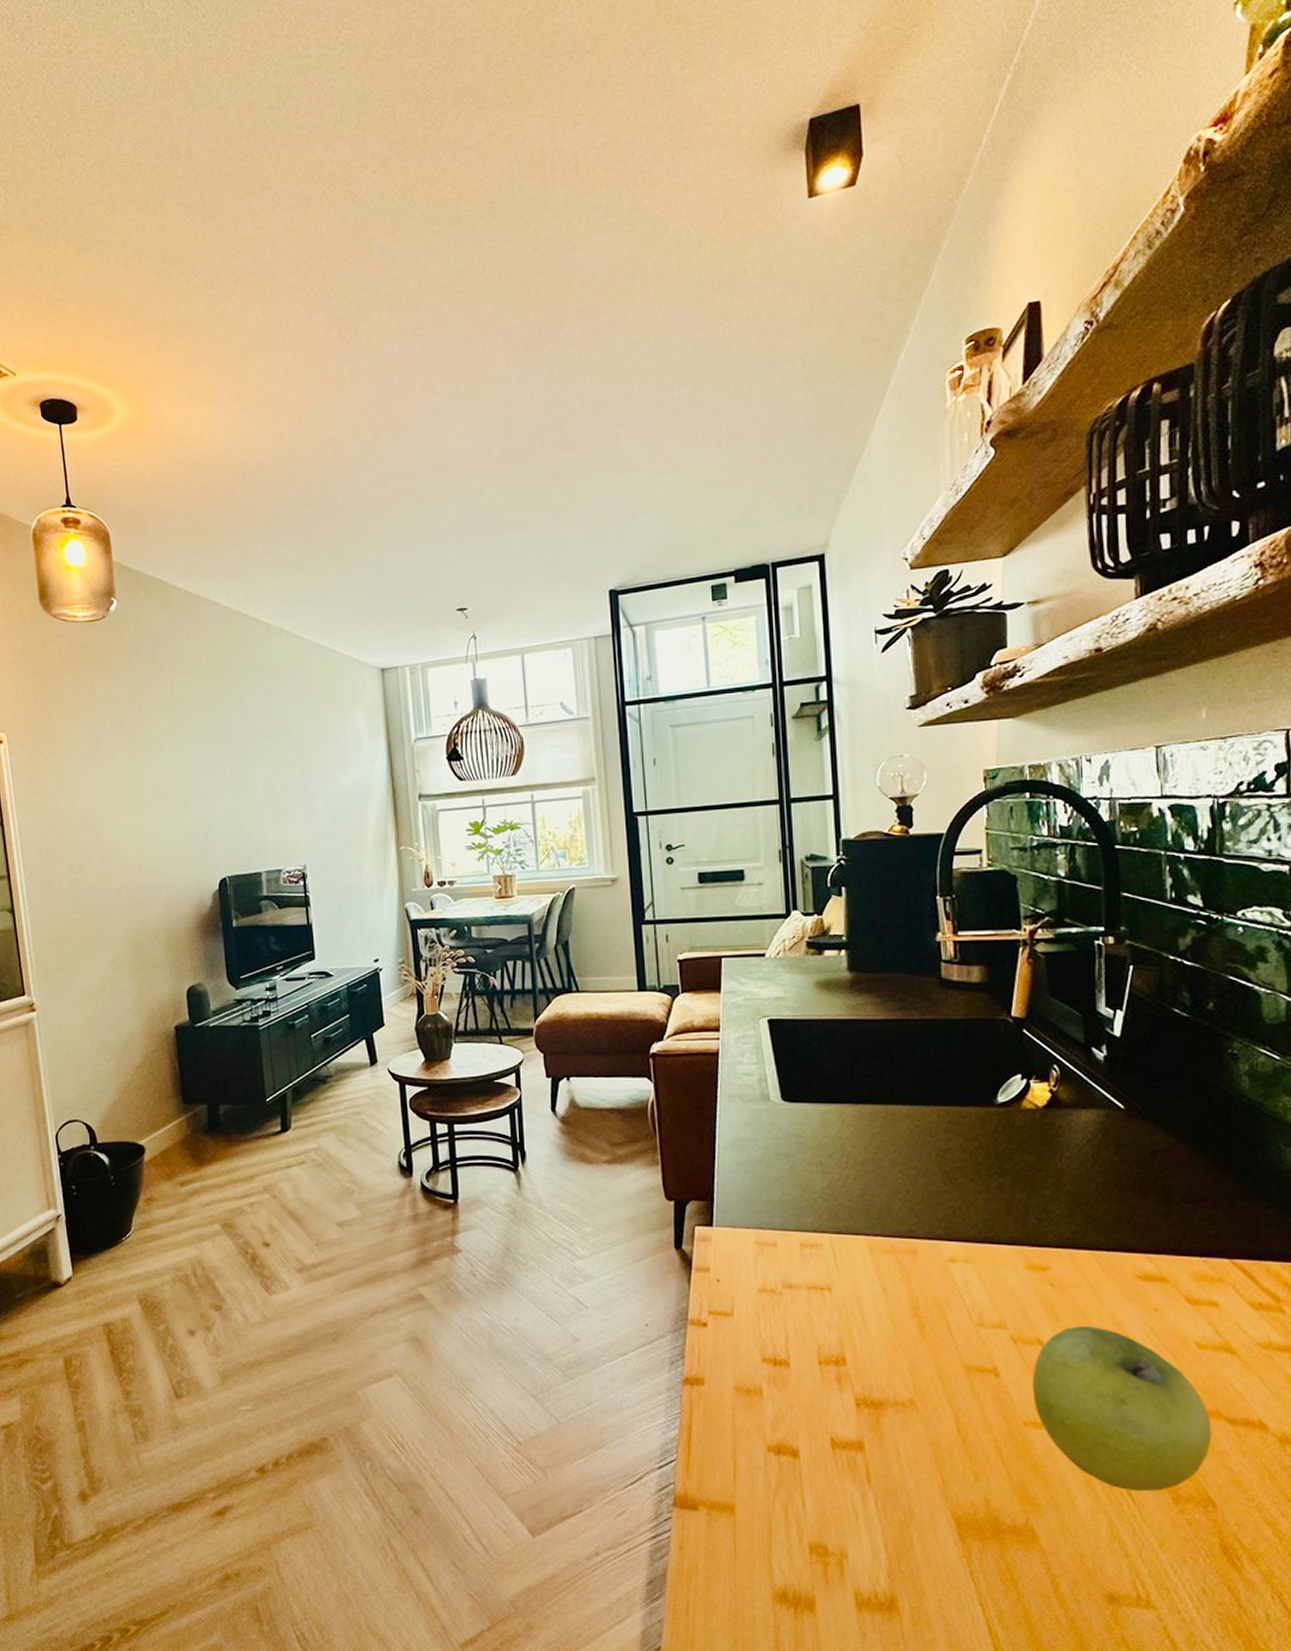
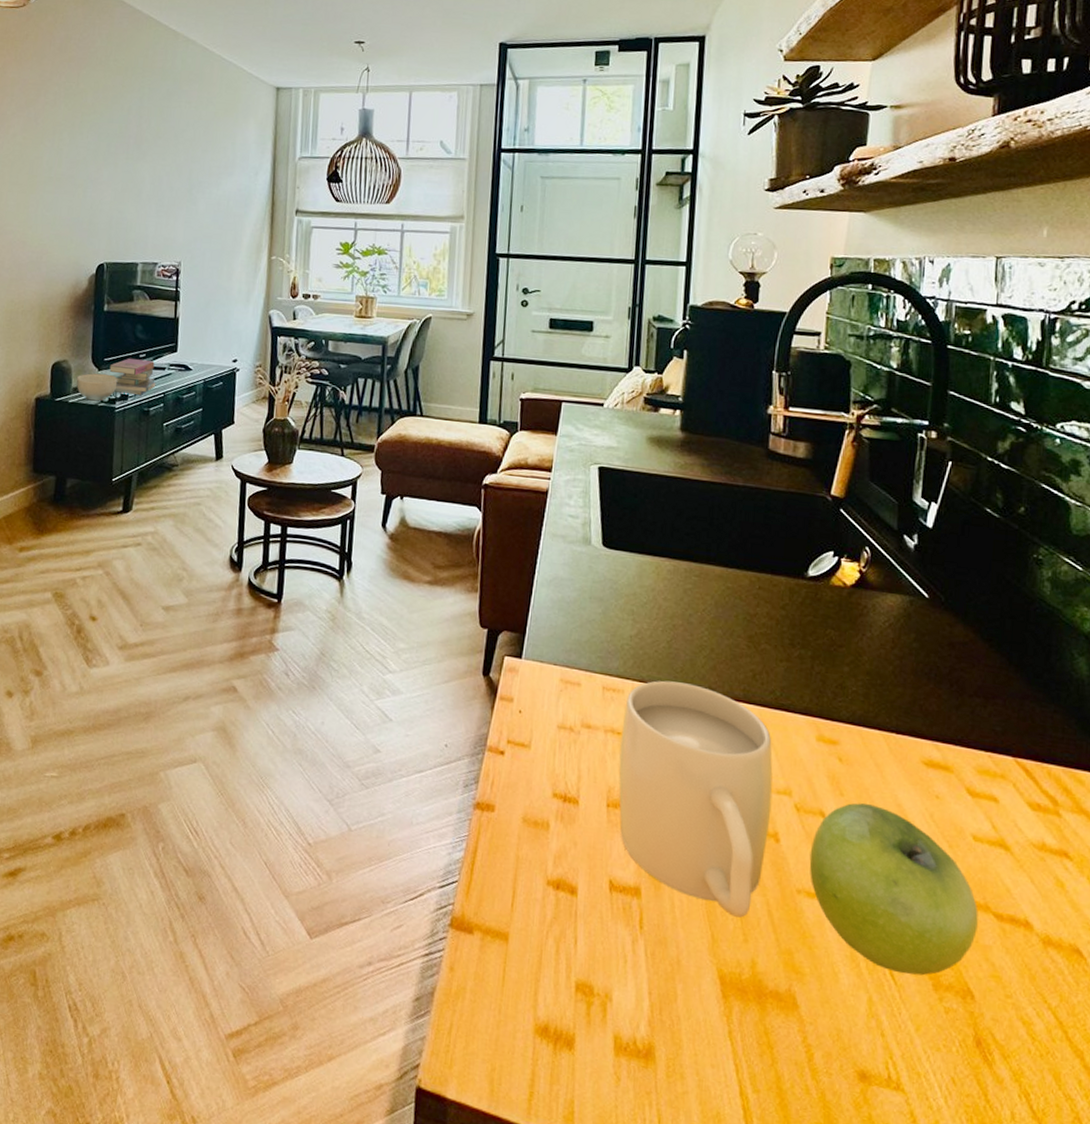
bowl: none [214,992,258,1022] -> present [76,373,118,402]
books: none [247,972,298,1009] -> present [109,358,156,395]
mug: none [824,1229,988,1458] -> present [618,680,773,918]

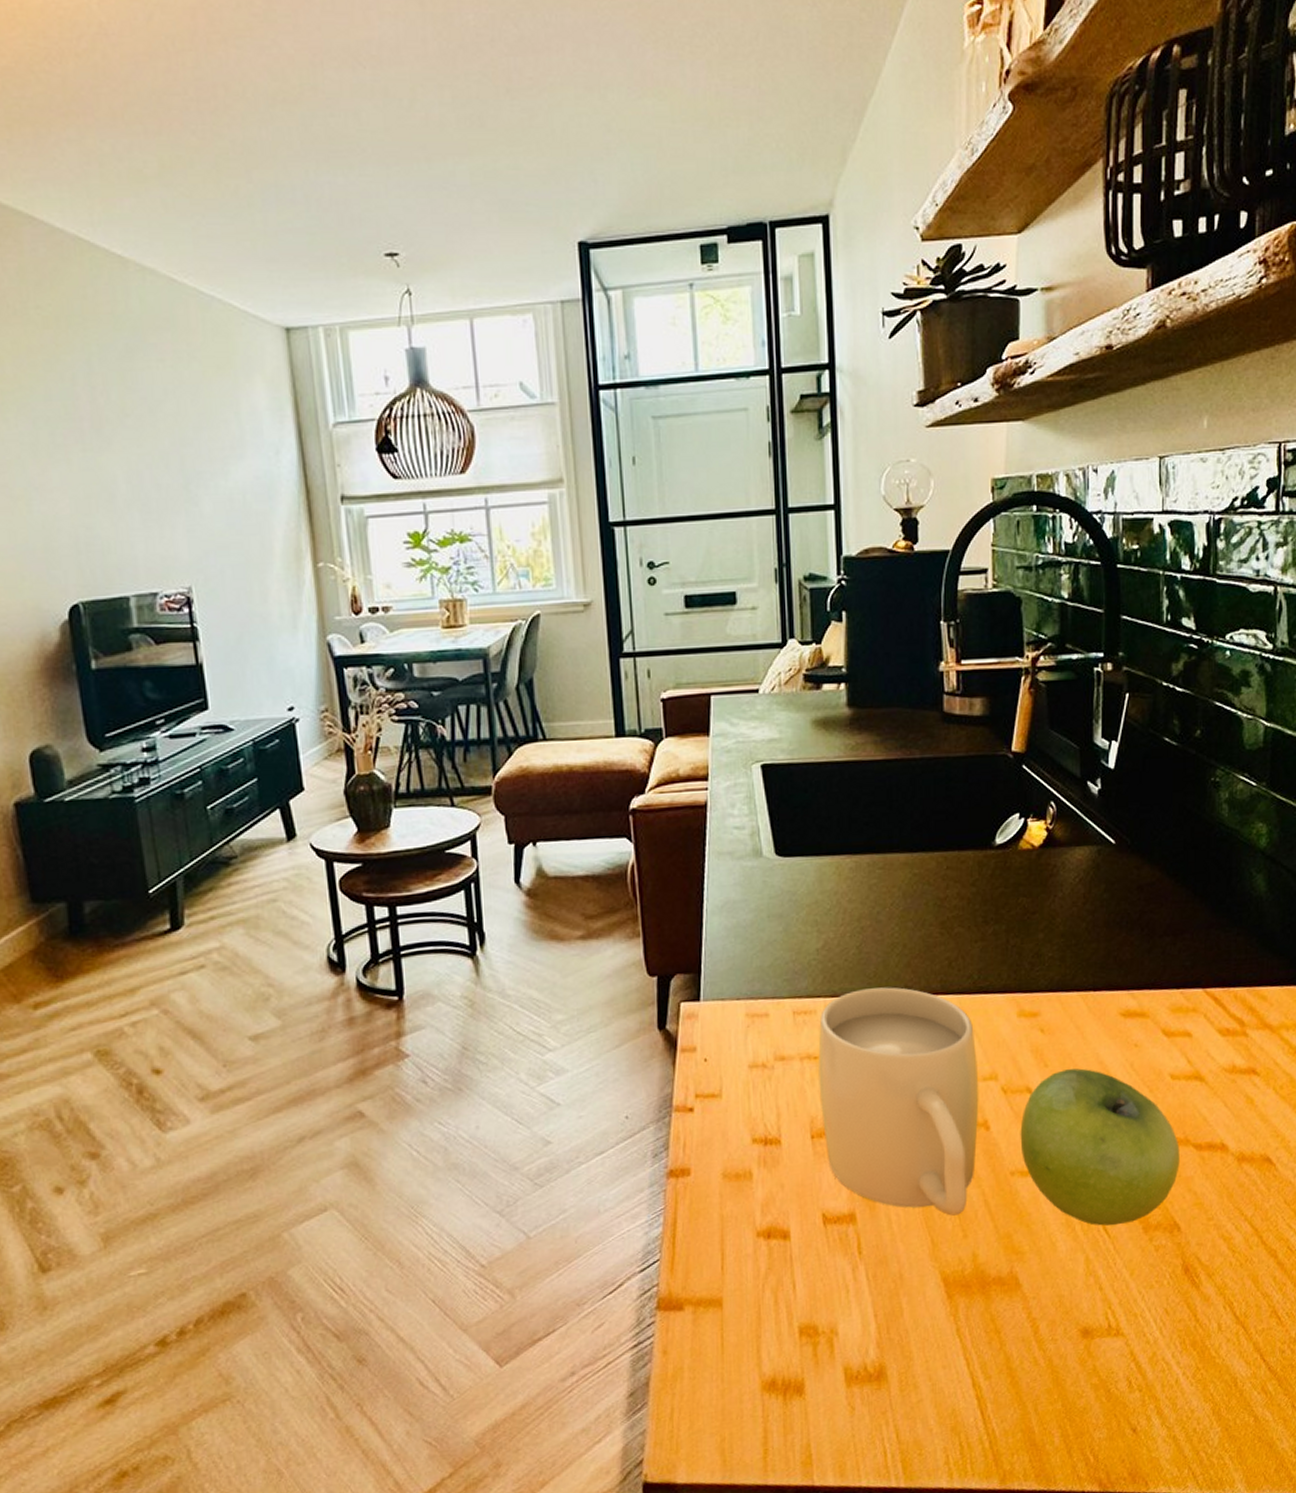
bowl: present [76,373,118,402] -> none [69,754,132,794]
books: present [109,358,156,395] -> none [115,727,187,777]

